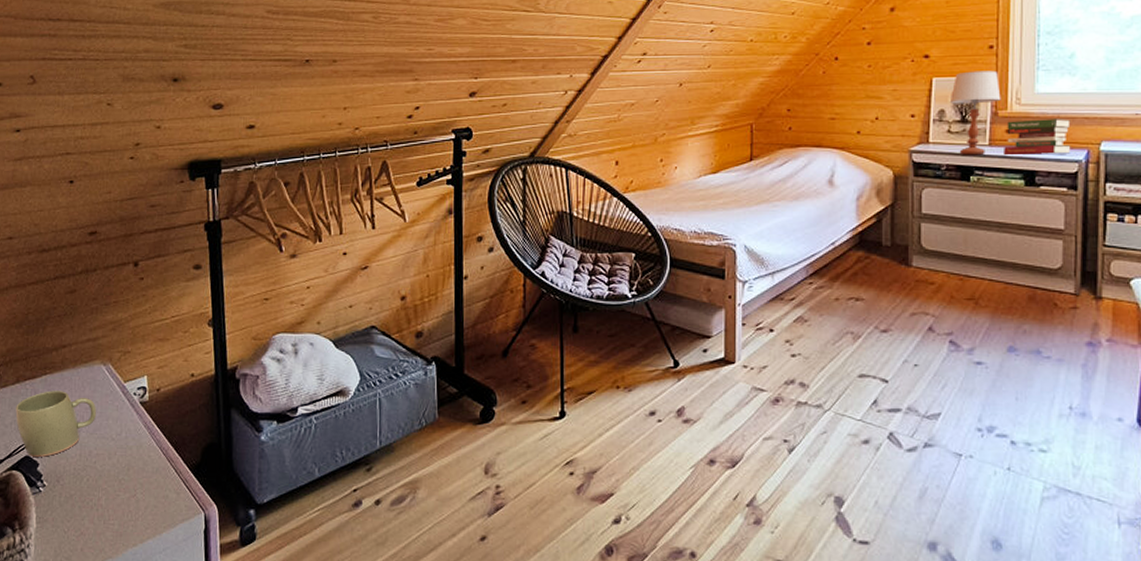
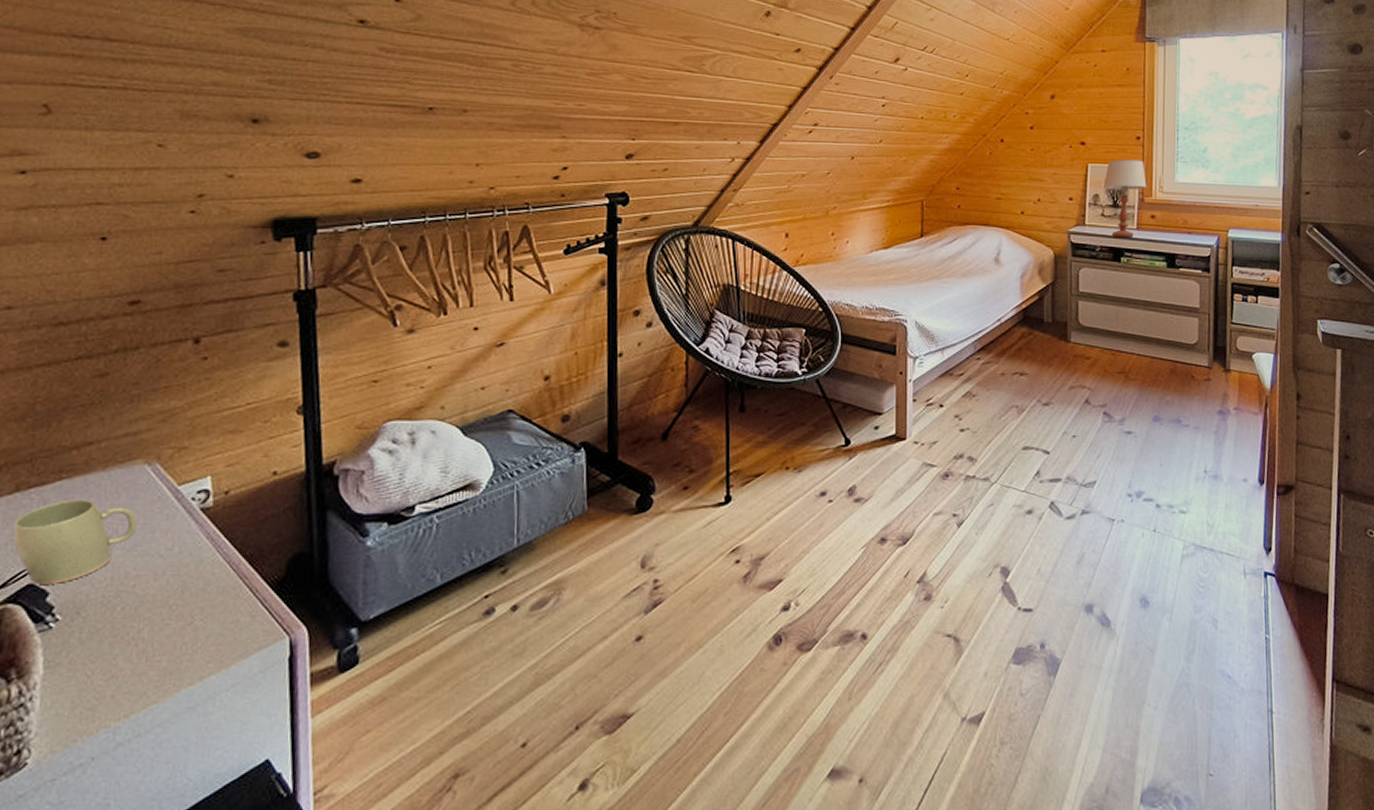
books: present [1004,119,1071,156] -> none [1149,206,1205,240]

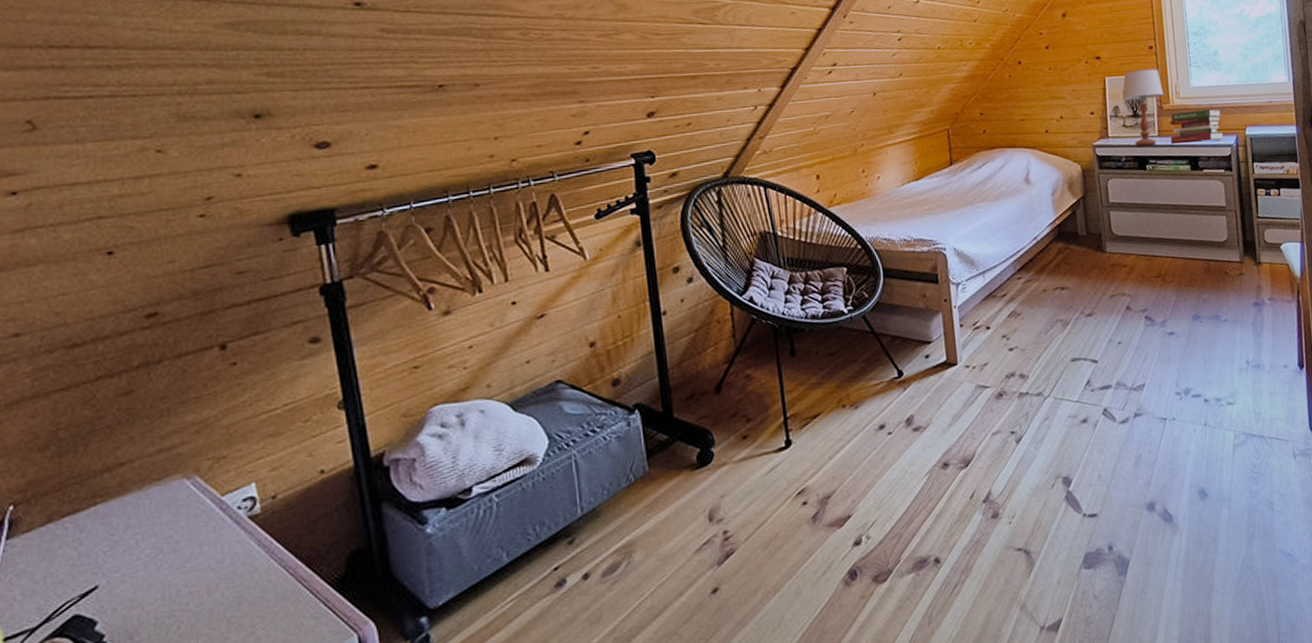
mug: present [13,499,138,584] -> none [50,521,184,615]
books: none [1149,206,1205,240] -> present [1170,109,1224,145]

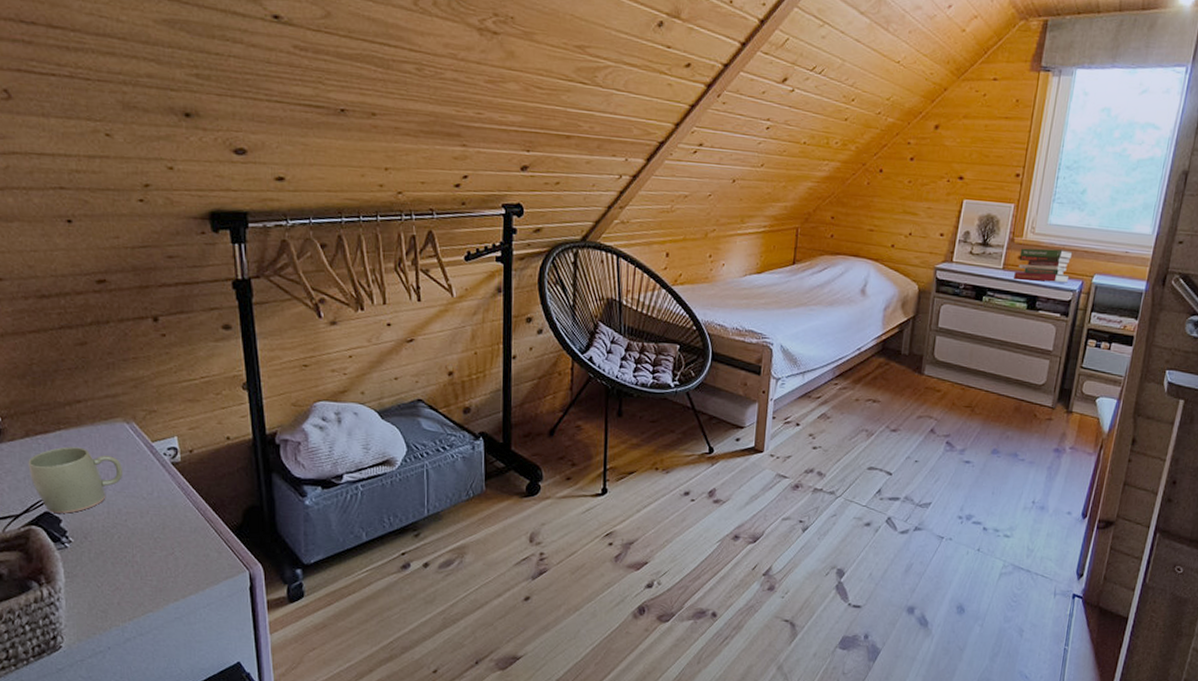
mug: none [50,521,184,615] -> present [28,446,124,513]
table lamp: present [1121,68,1164,148] -> none [975,197,1020,279]

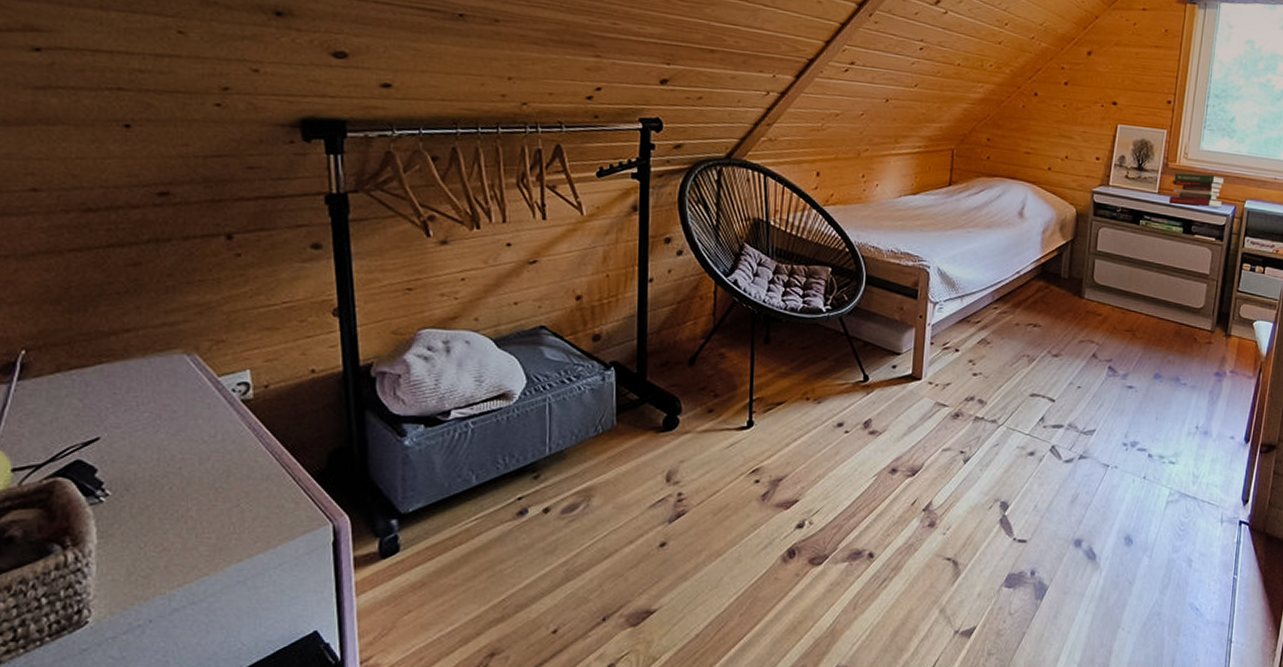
mug: present [28,446,124,513] -> none [57,383,180,462]

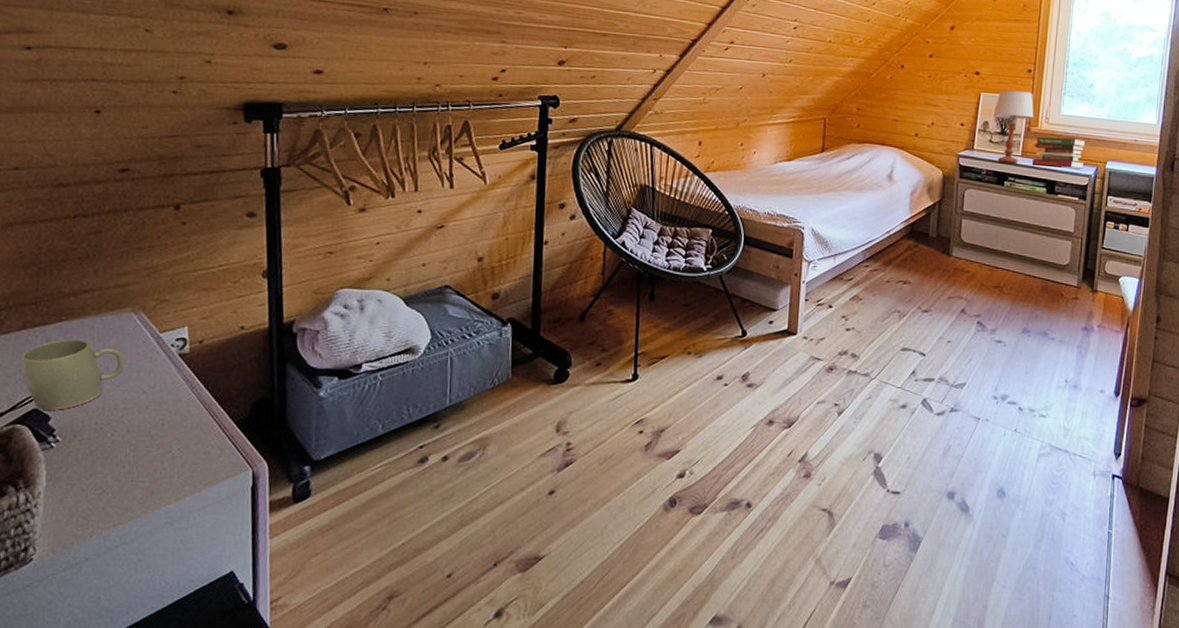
mug: none [57,383,180,462] -> present [21,339,126,410]
table lamp: none [1129,122,1173,203] -> present [993,90,1034,165]

